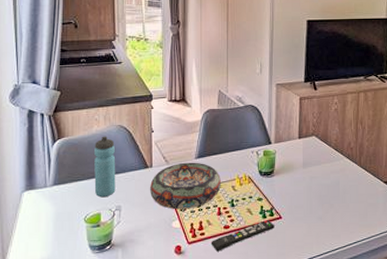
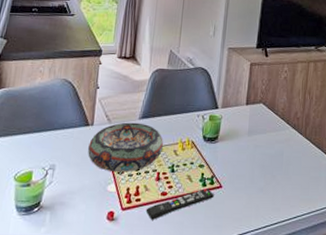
water bottle: present [94,136,116,198] -> none [29,89,57,155]

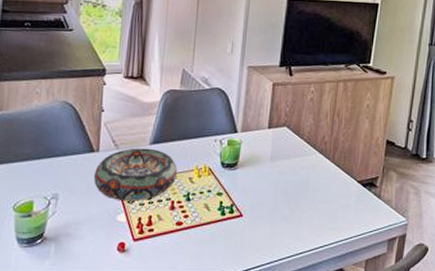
remote control: present [145,189,214,220] -> none [159,218,234,251]

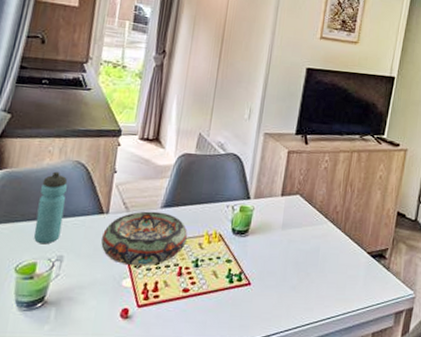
water bottle: none [28,112,57,183] -> present [33,171,68,245]

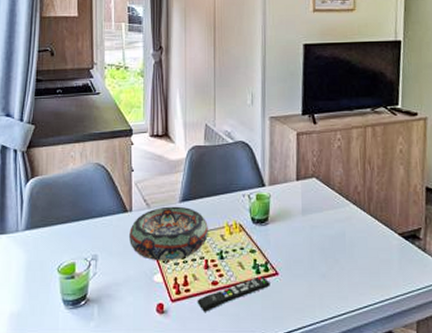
water bottle: present [33,171,68,245] -> none [69,175,92,245]
remote control: none [164,286,242,319] -> present [197,276,270,312]

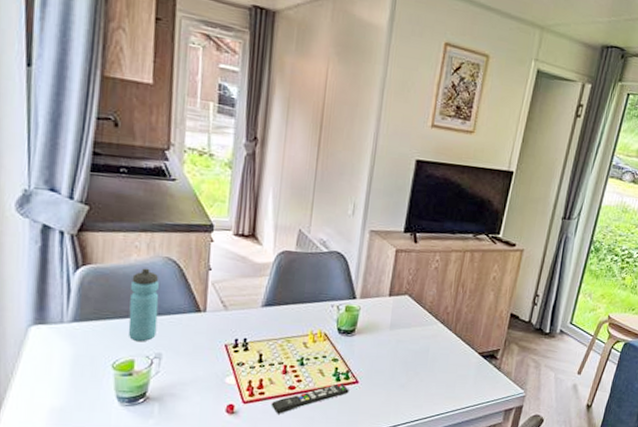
water bottle: none [69,175,92,245] -> present [128,268,159,342]
decorative bowl: present [129,206,208,261] -> none [201,309,291,365]

